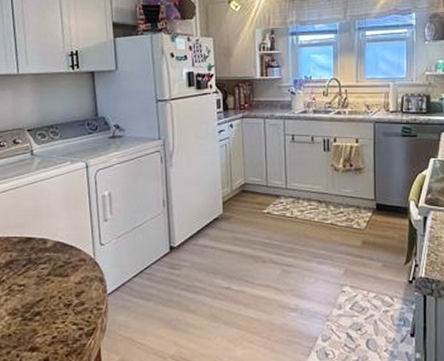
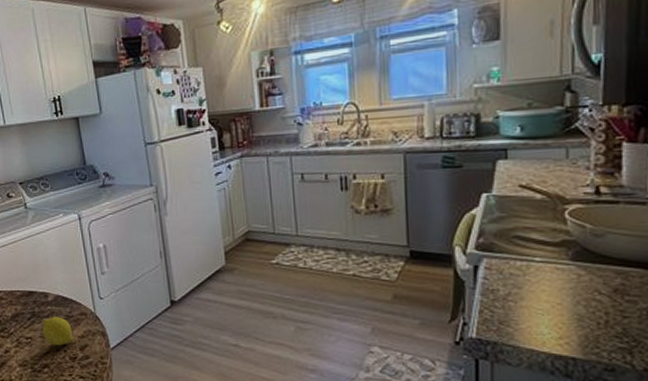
fruit: none [37,263,69,293] -> present [42,317,73,346]

